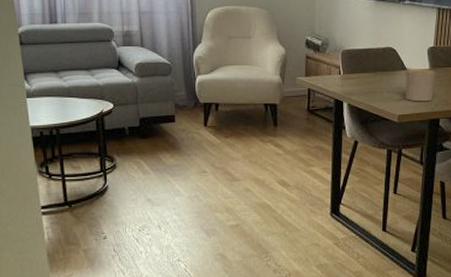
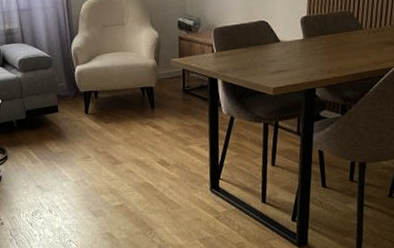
cup: present [405,69,436,102] -> none [279,39,310,73]

